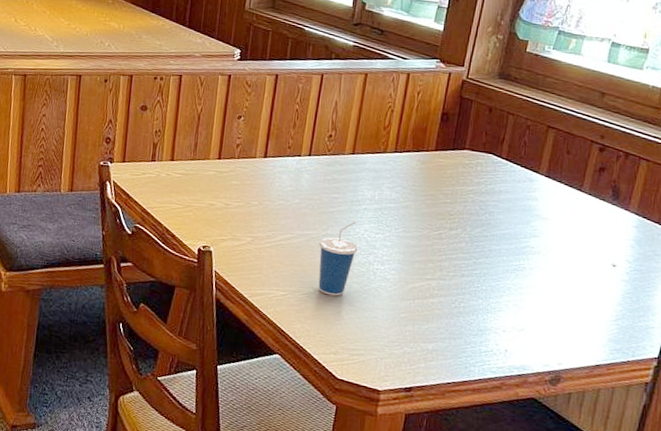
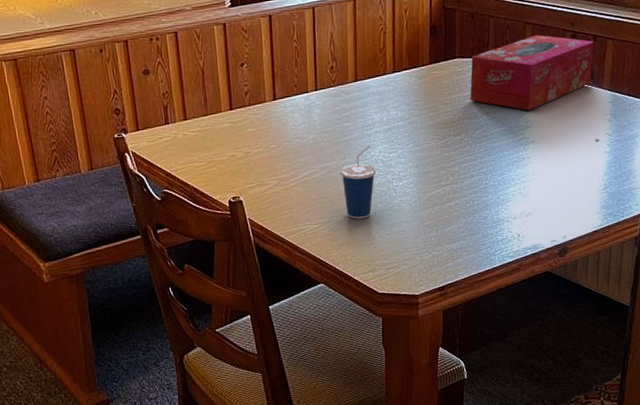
tissue box: none [473,141,626,219] -> present [470,34,595,111]

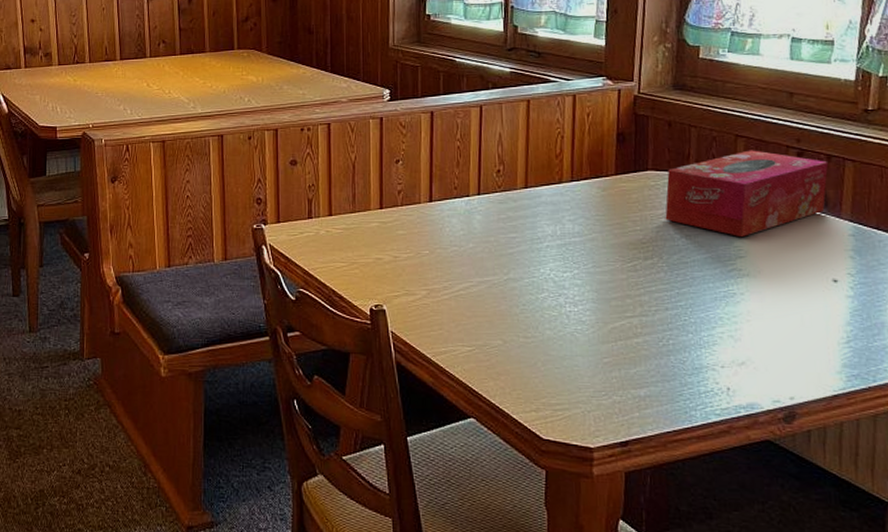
cup: present [339,145,377,219] -> none [501,261,546,346]

